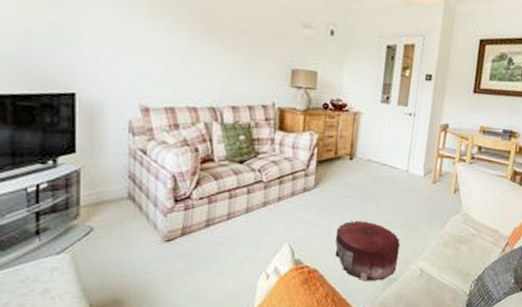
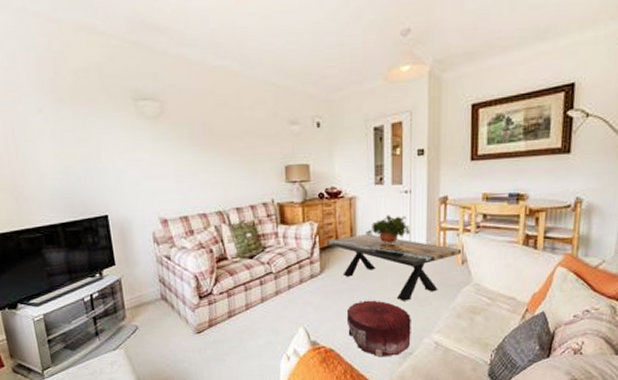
coffee table: none [324,151,456,225] -> present [326,234,462,301]
potted plant: none [366,135,410,167] -> present [366,215,411,246]

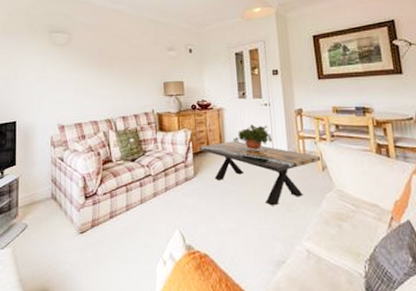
pouf: present [346,300,411,358] -> none [219,204,283,265]

